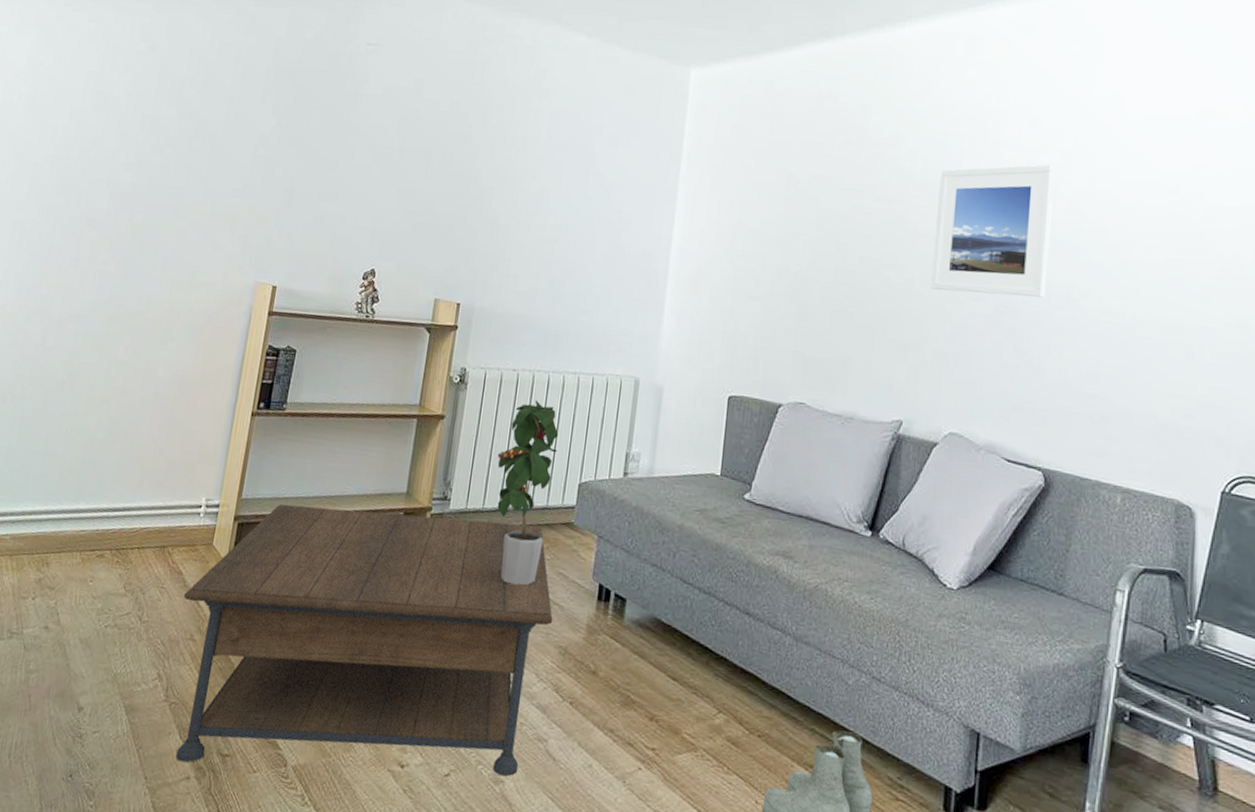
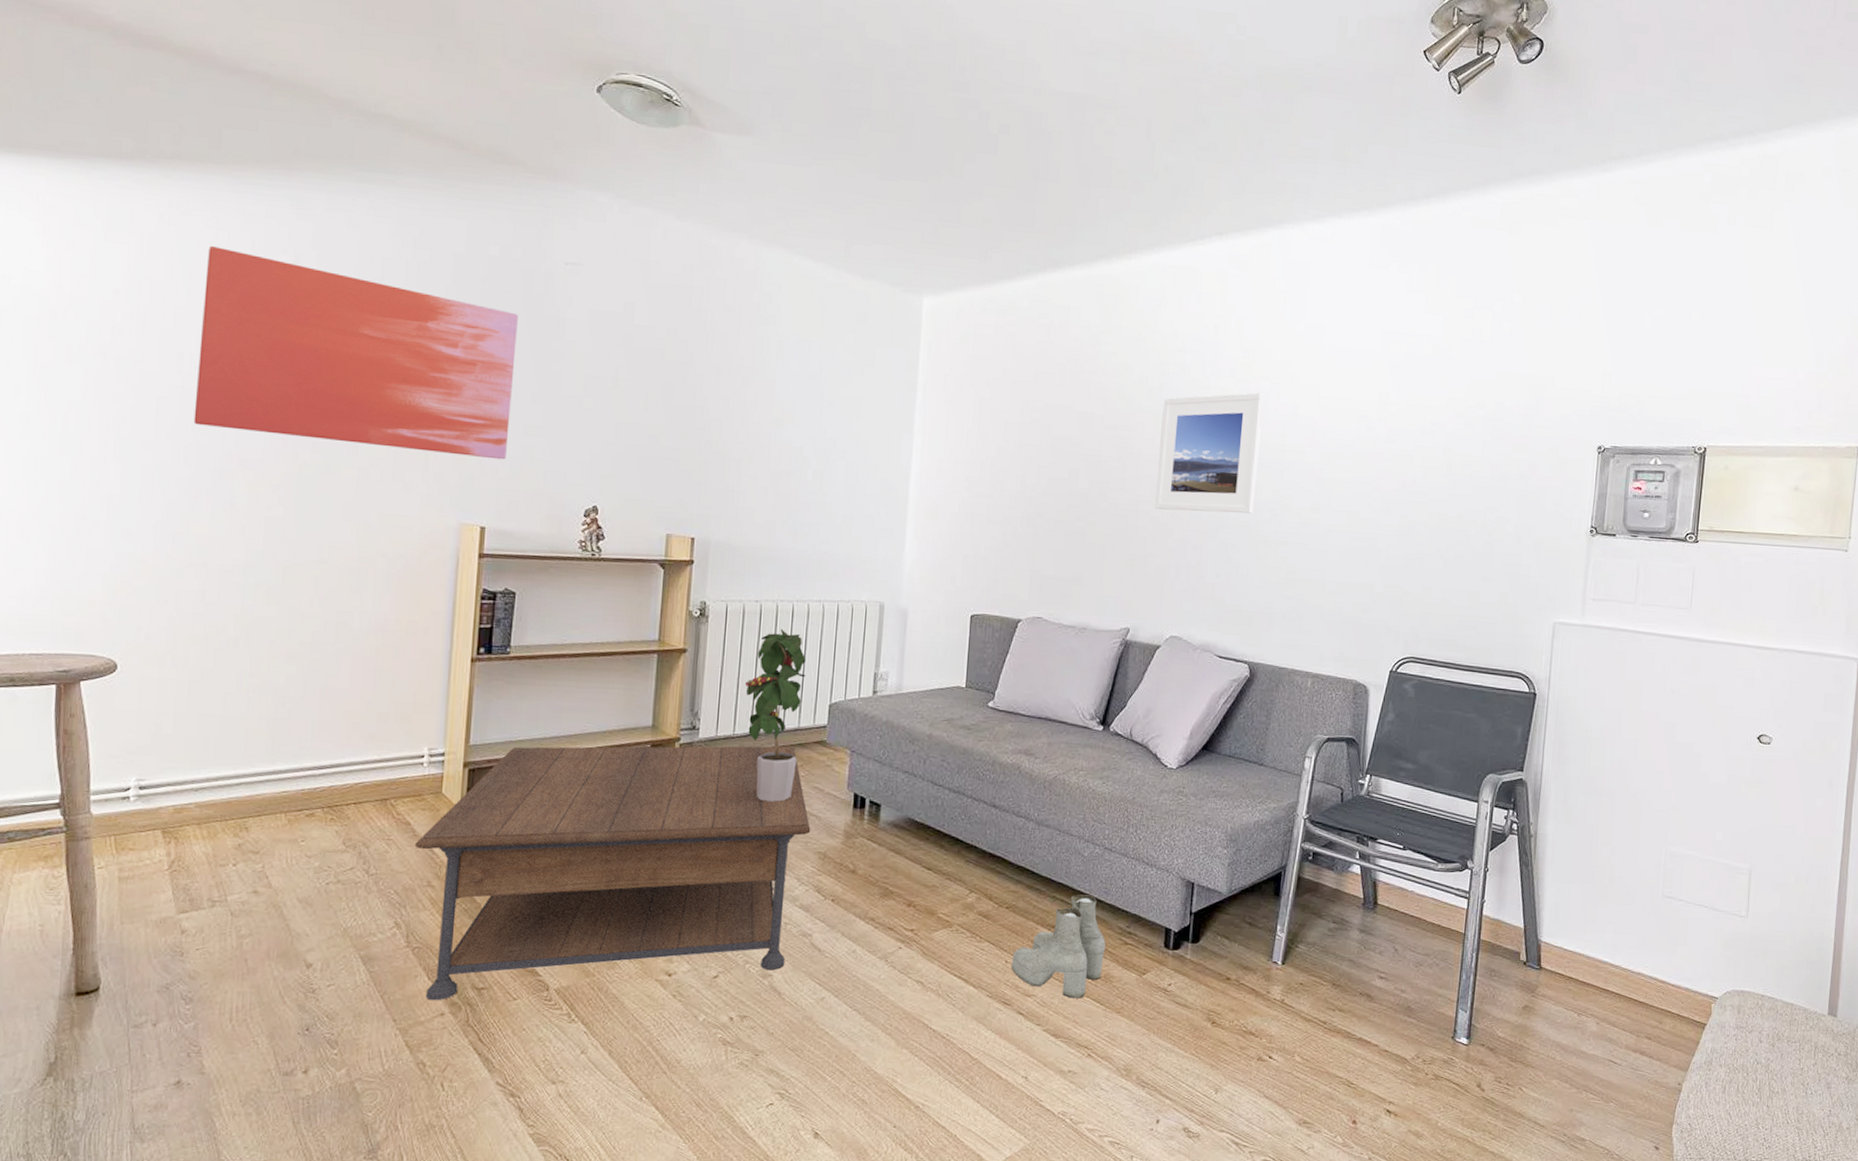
wall art: none [57,36,324,224] -> present [193,245,518,460]

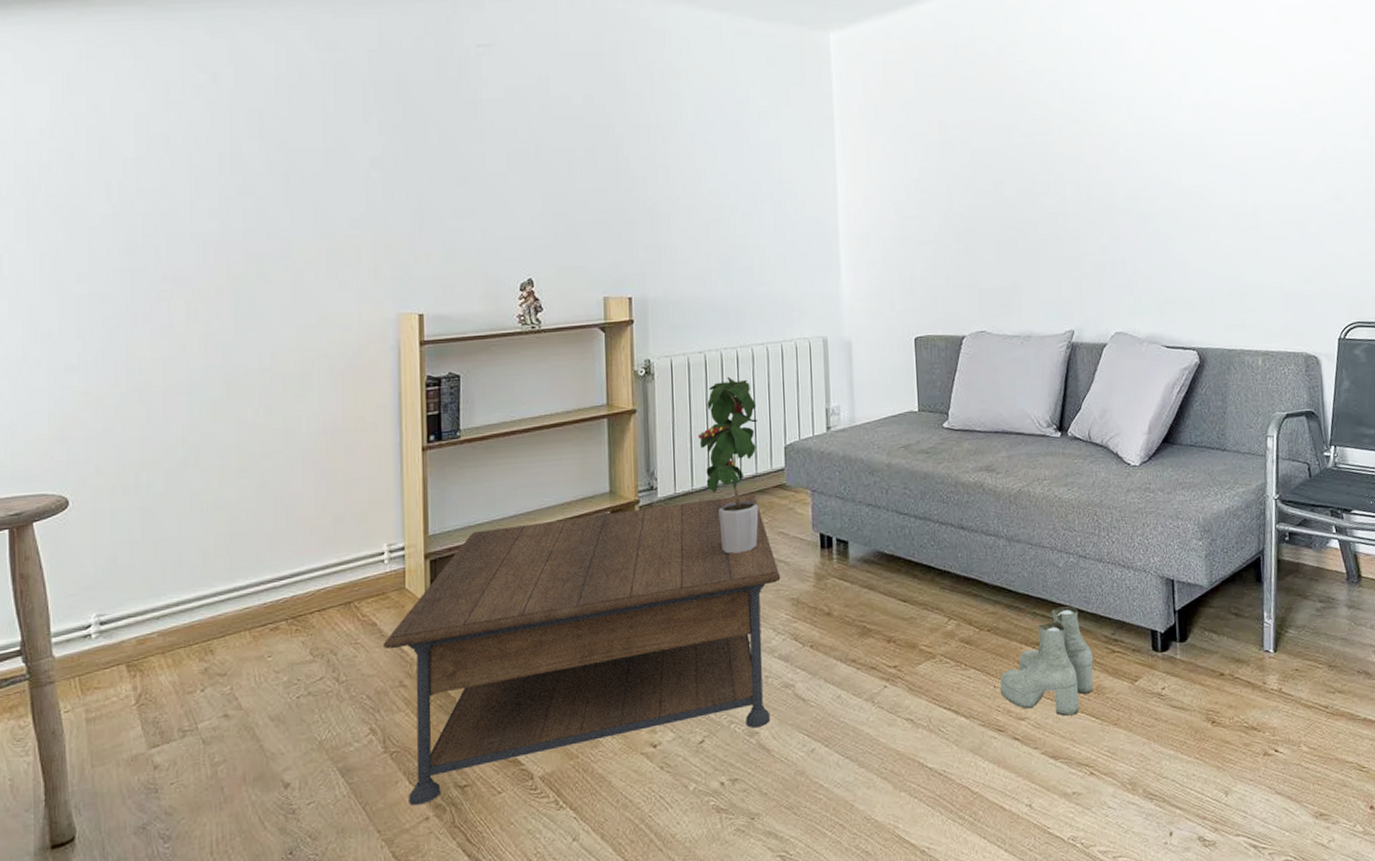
wall art: present [193,245,518,460] -> none [126,74,438,251]
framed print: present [1154,393,1263,514] -> none [1077,82,1180,208]

